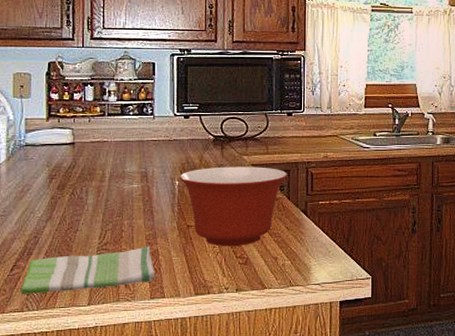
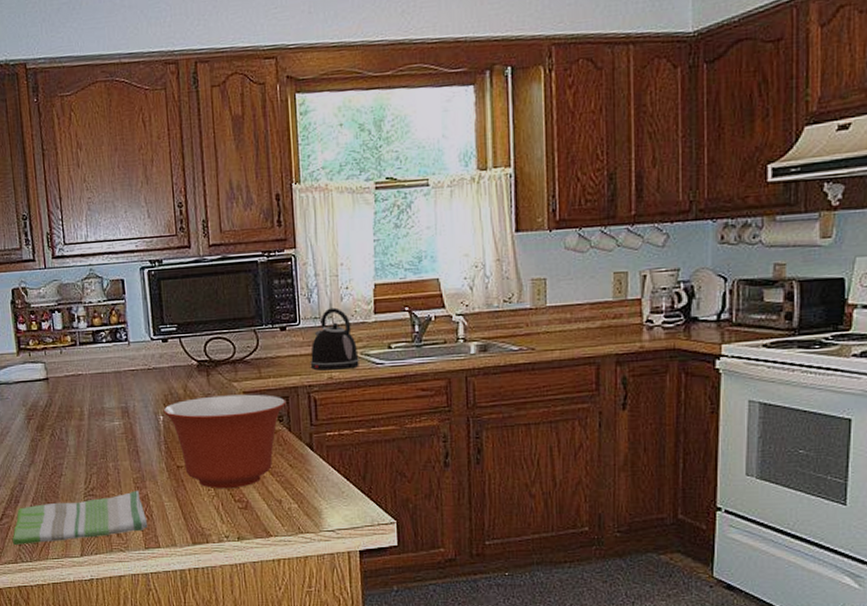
kettle: none [310,100,350,150] -> present [310,307,359,371]

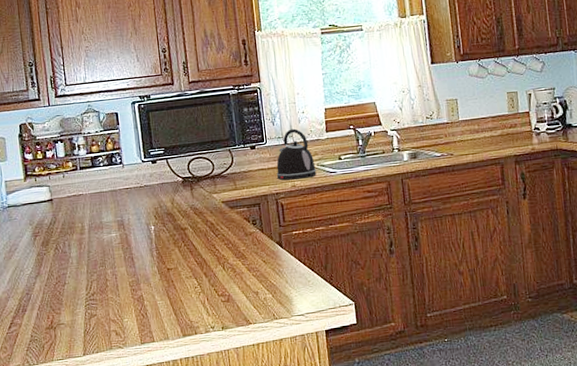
dish towel: present [13,490,148,545] -> none [20,292,144,350]
mixing bowl: present [163,394,287,489] -> none [154,203,259,286]

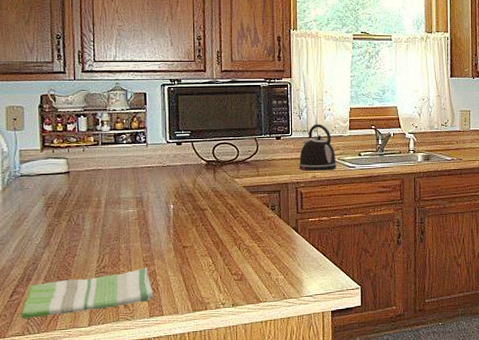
dish towel: none [20,292,144,350] -> present [22,267,154,319]

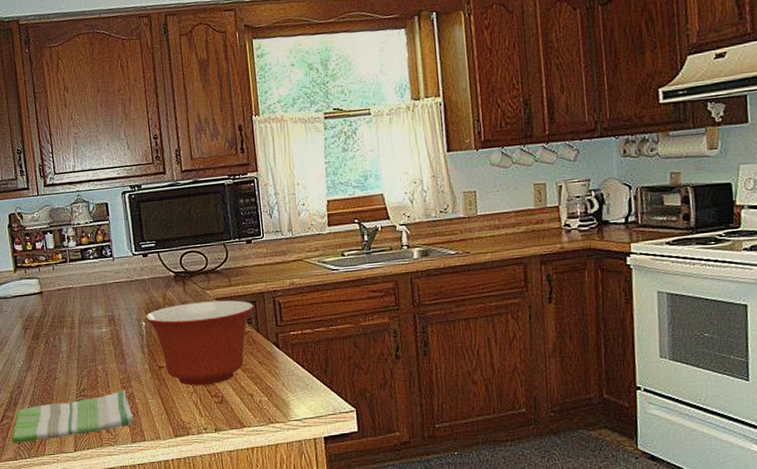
mixing bowl: none [174,188,278,265] -> present [145,300,254,386]
kettle: present [298,124,336,171] -> none [273,222,317,278]

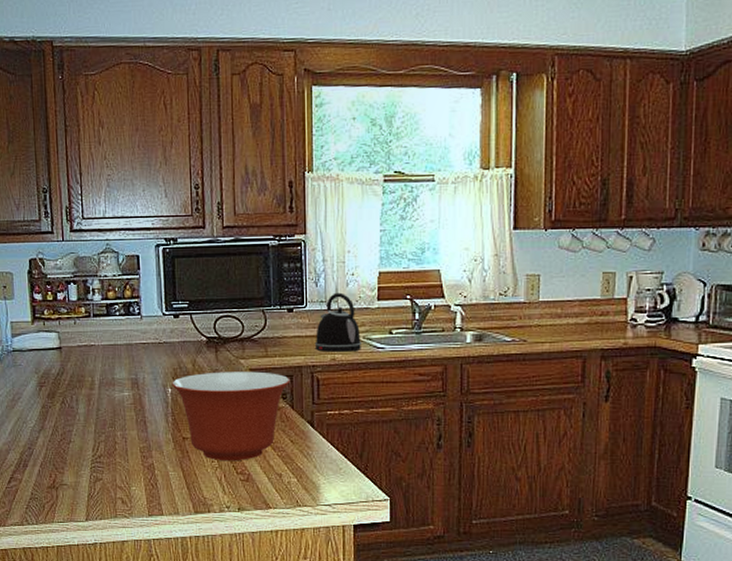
dish towel: present [12,390,135,443] -> none [20,459,152,507]
kettle: none [273,222,317,278] -> present [314,292,361,352]

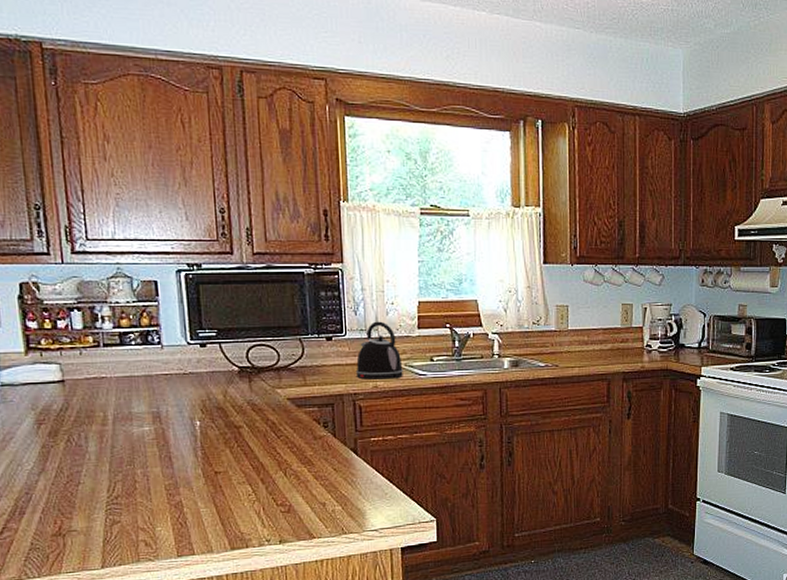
mixing bowl: present [172,371,291,461] -> none [200,401,332,494]

